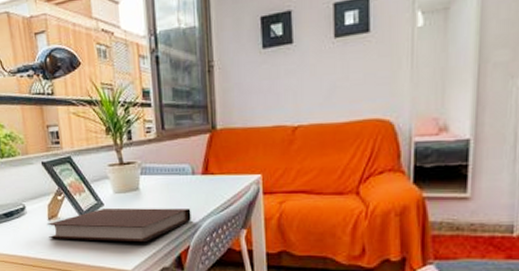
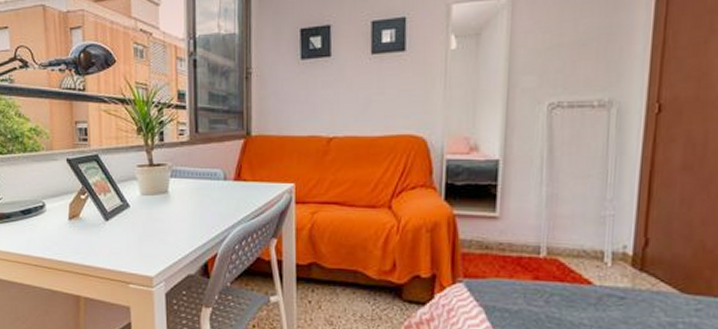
notebook: present [46,207,191,243] -> none [66,209,221,248]

